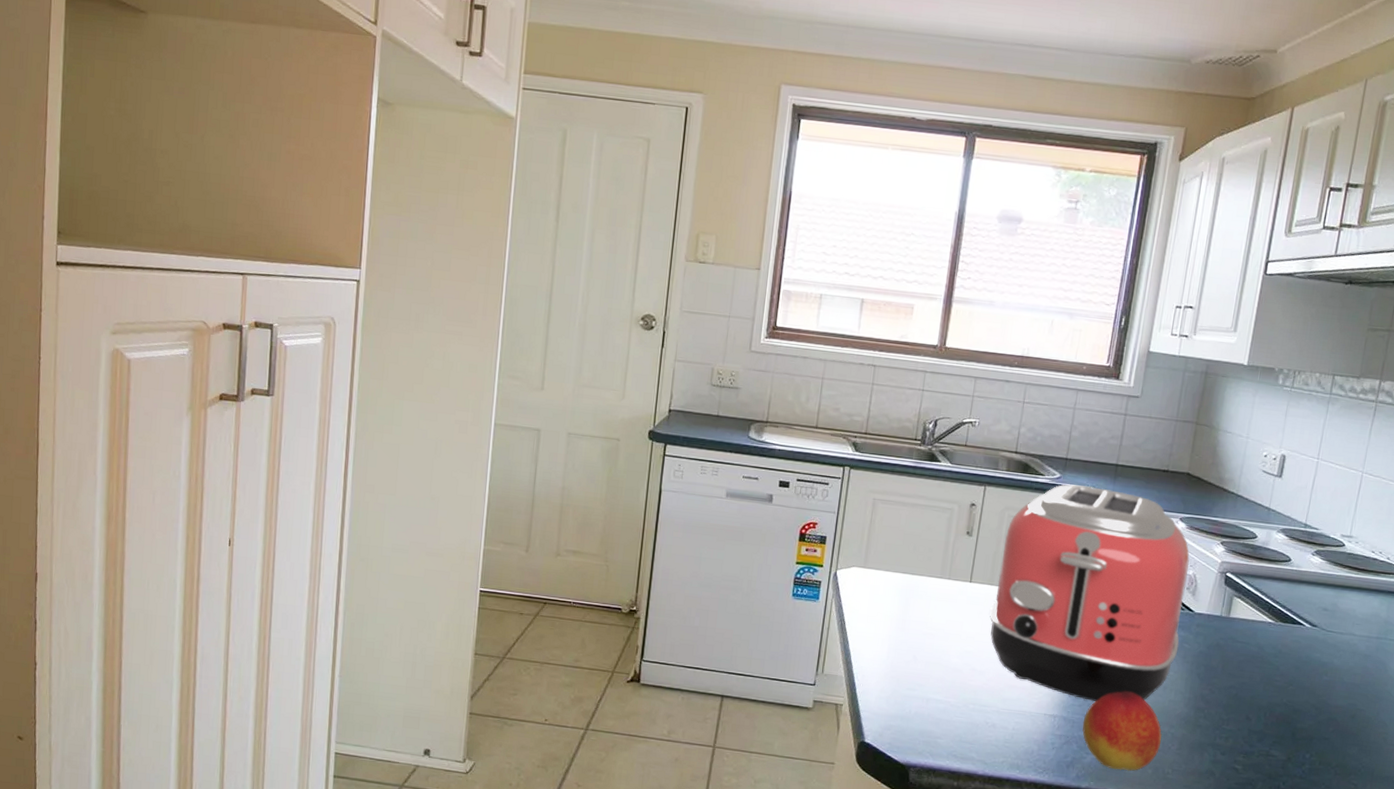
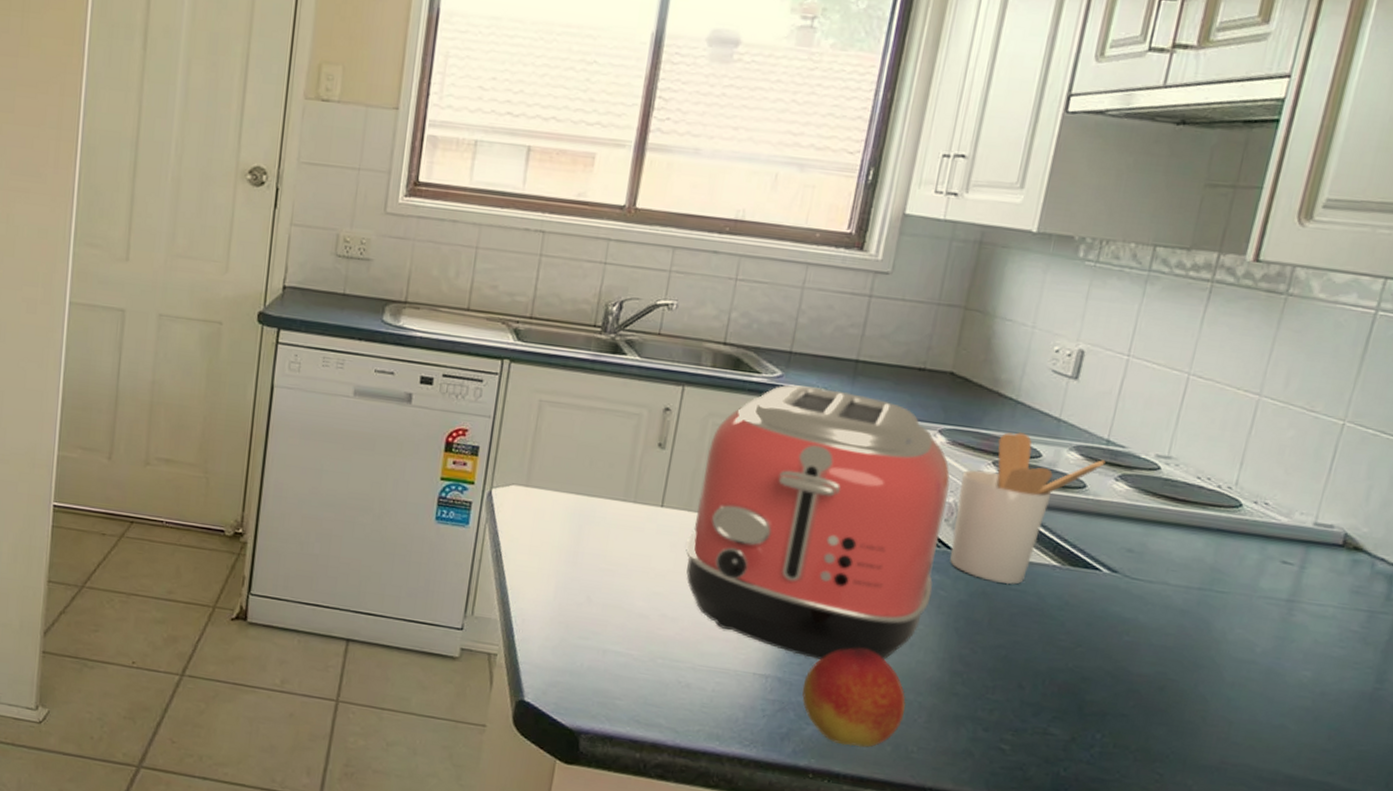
utensil holder: none [1191,519,1305,638] -> present [950,432,1106,585]

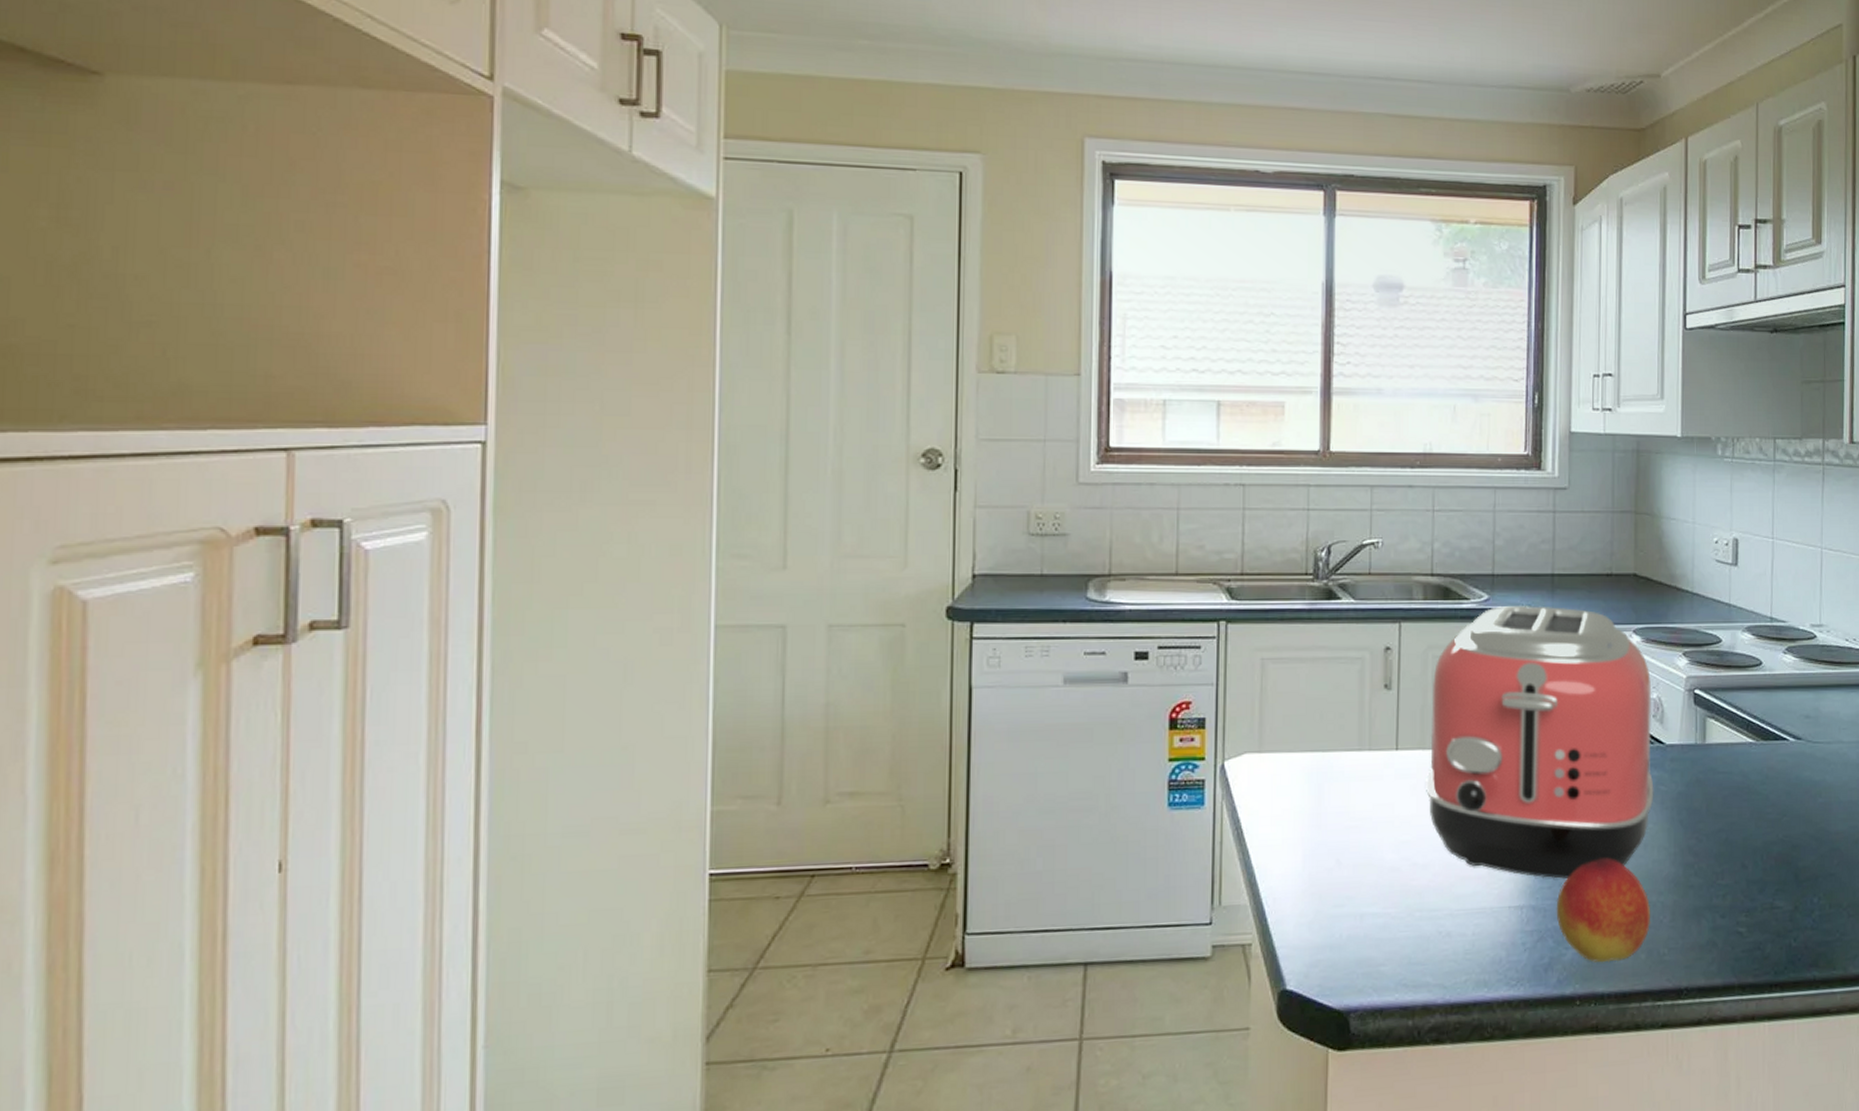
utensil holder: present [950,432,1106,585] -> none [1659,622,1773,769]

